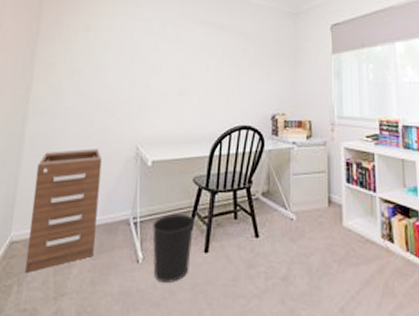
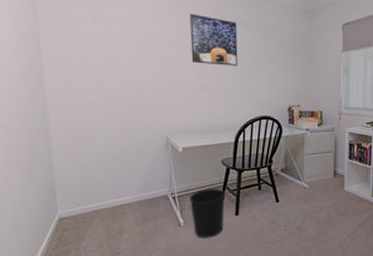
filing cabinet: present [25,148,102,273] -> none [70,139,140,240]
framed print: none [172,20,220,70] -> present [189,14,238,66]

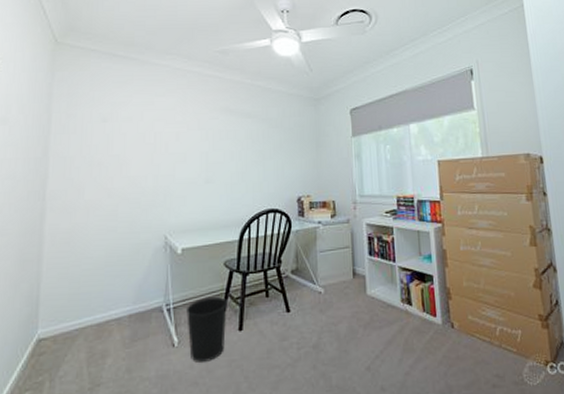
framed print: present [189,14,238,66] -> none [196,108,244,158]

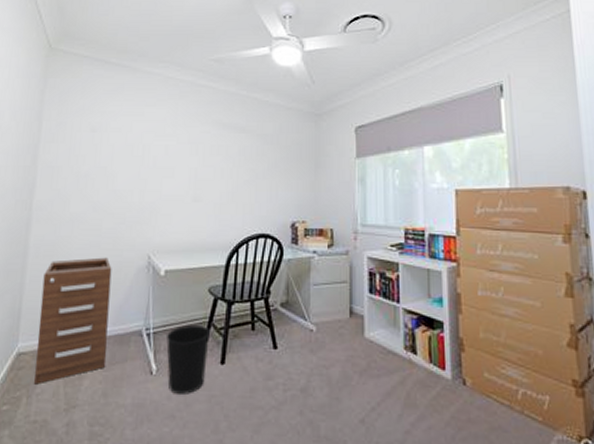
filing cabinet: none [57,240,130,368] -> present [34,257,112,385]

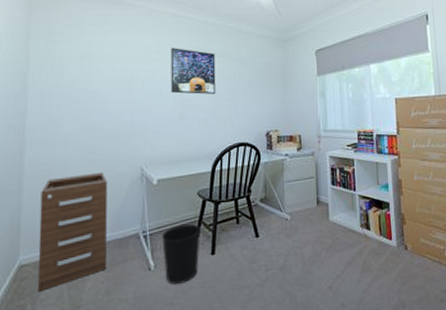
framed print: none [185,121,237,175] -> present [171,48,216,94]

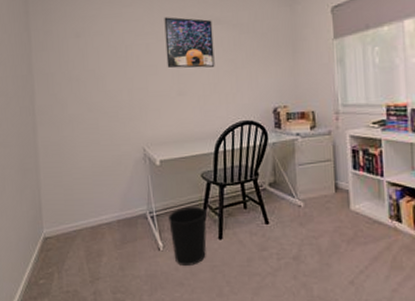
filing cabinet: present [38,172,108,292] -> none [55,152,118,262]

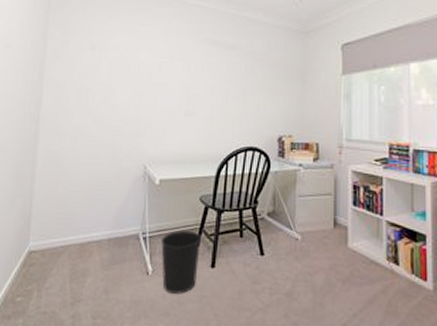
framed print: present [164,17,215,69] -> none [177,39,226,91]

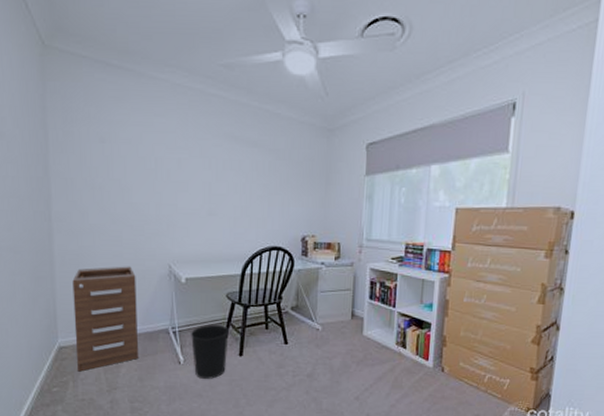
filing cabinet: none [44,166,112,280] -> present [72,266,138,372]

